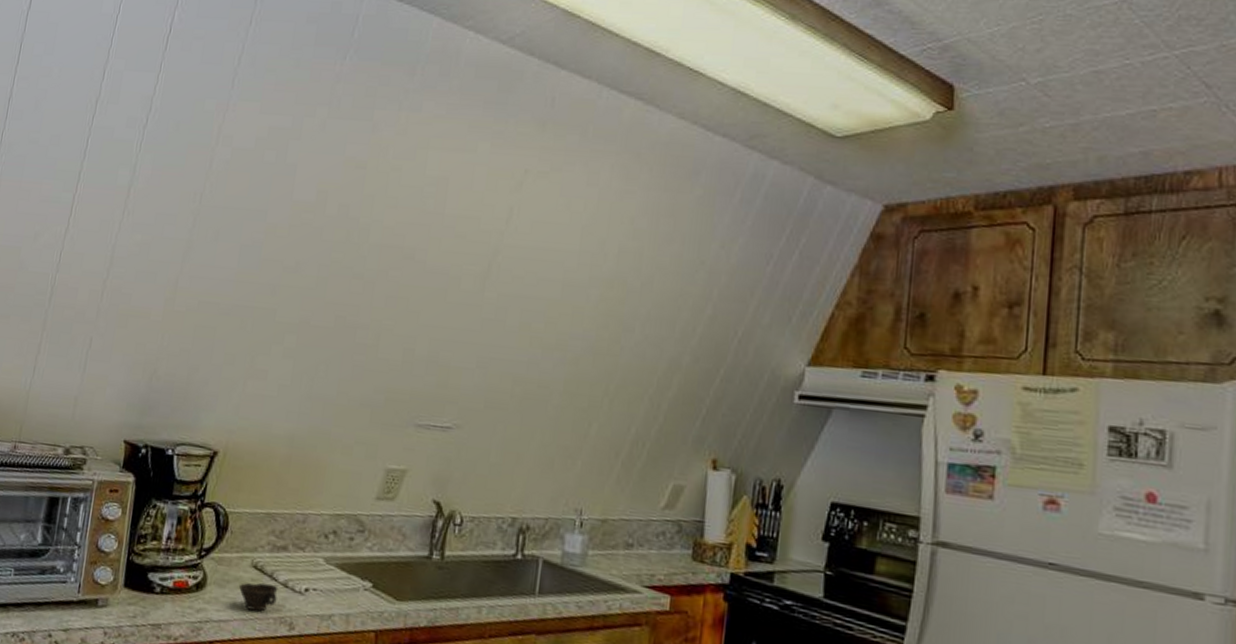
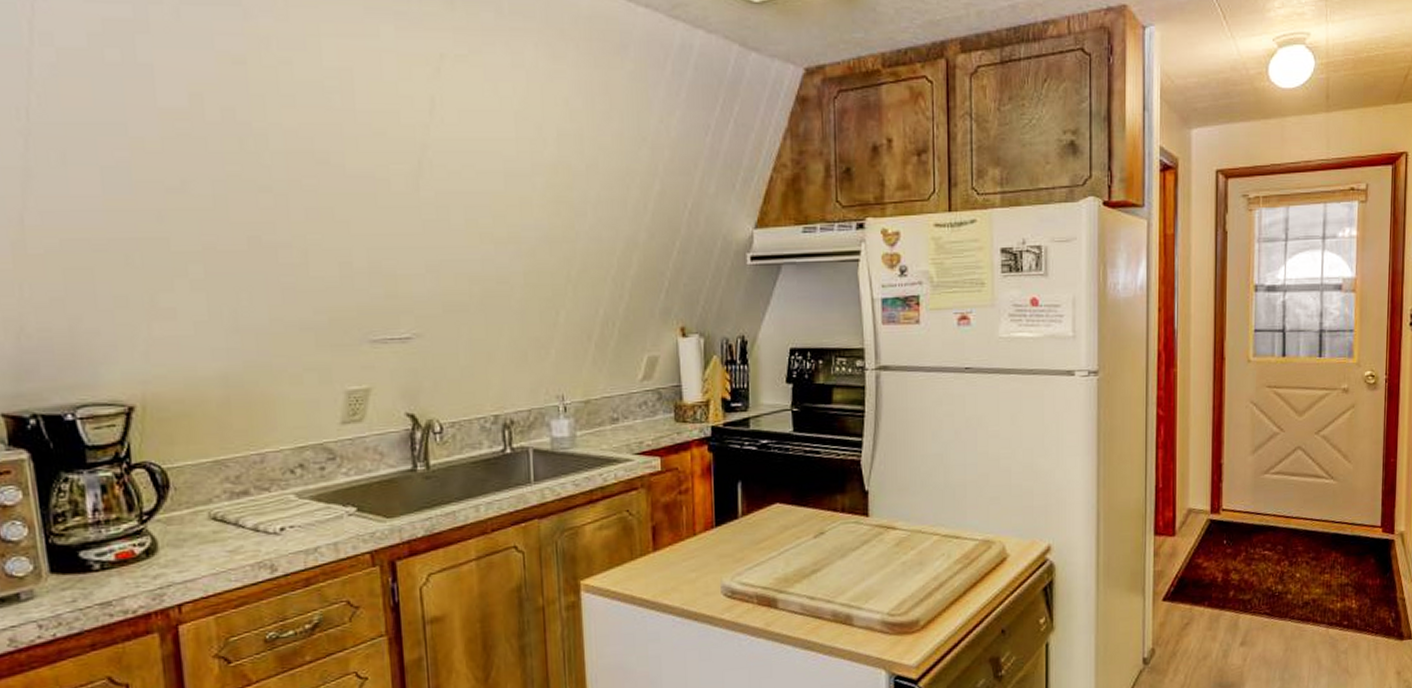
cup: present [239,582,278,612] -> none [200,531,250,563]

